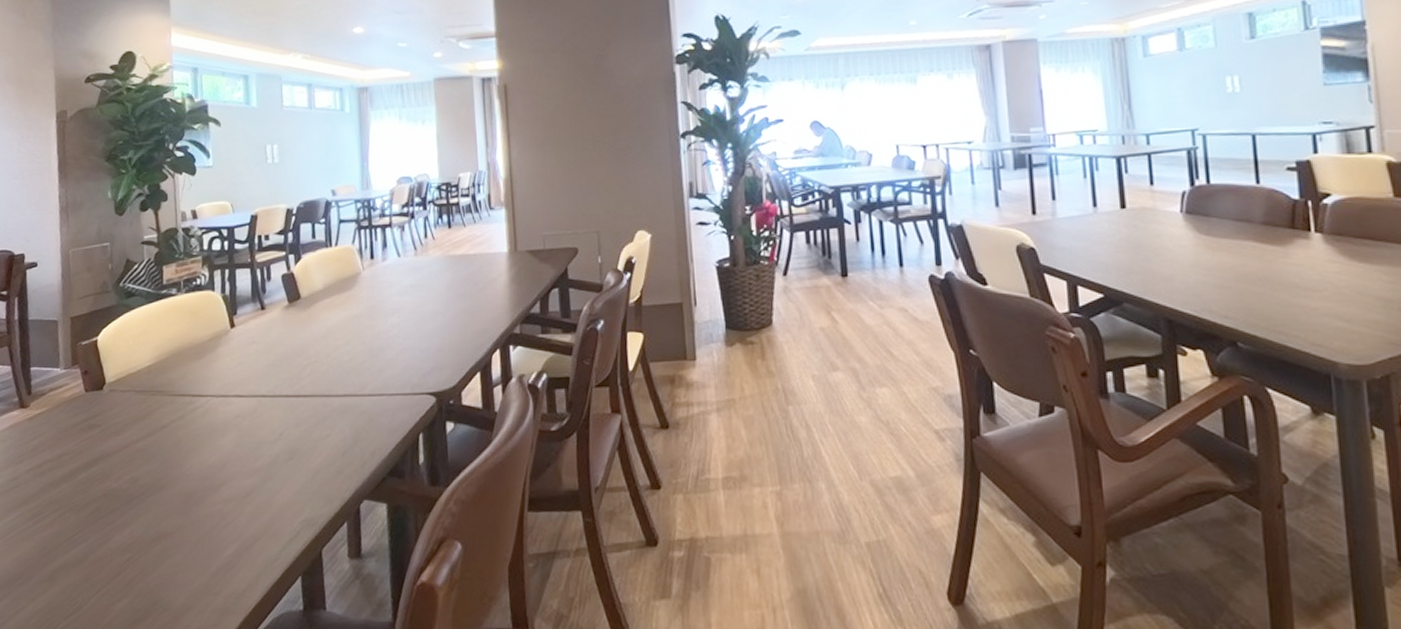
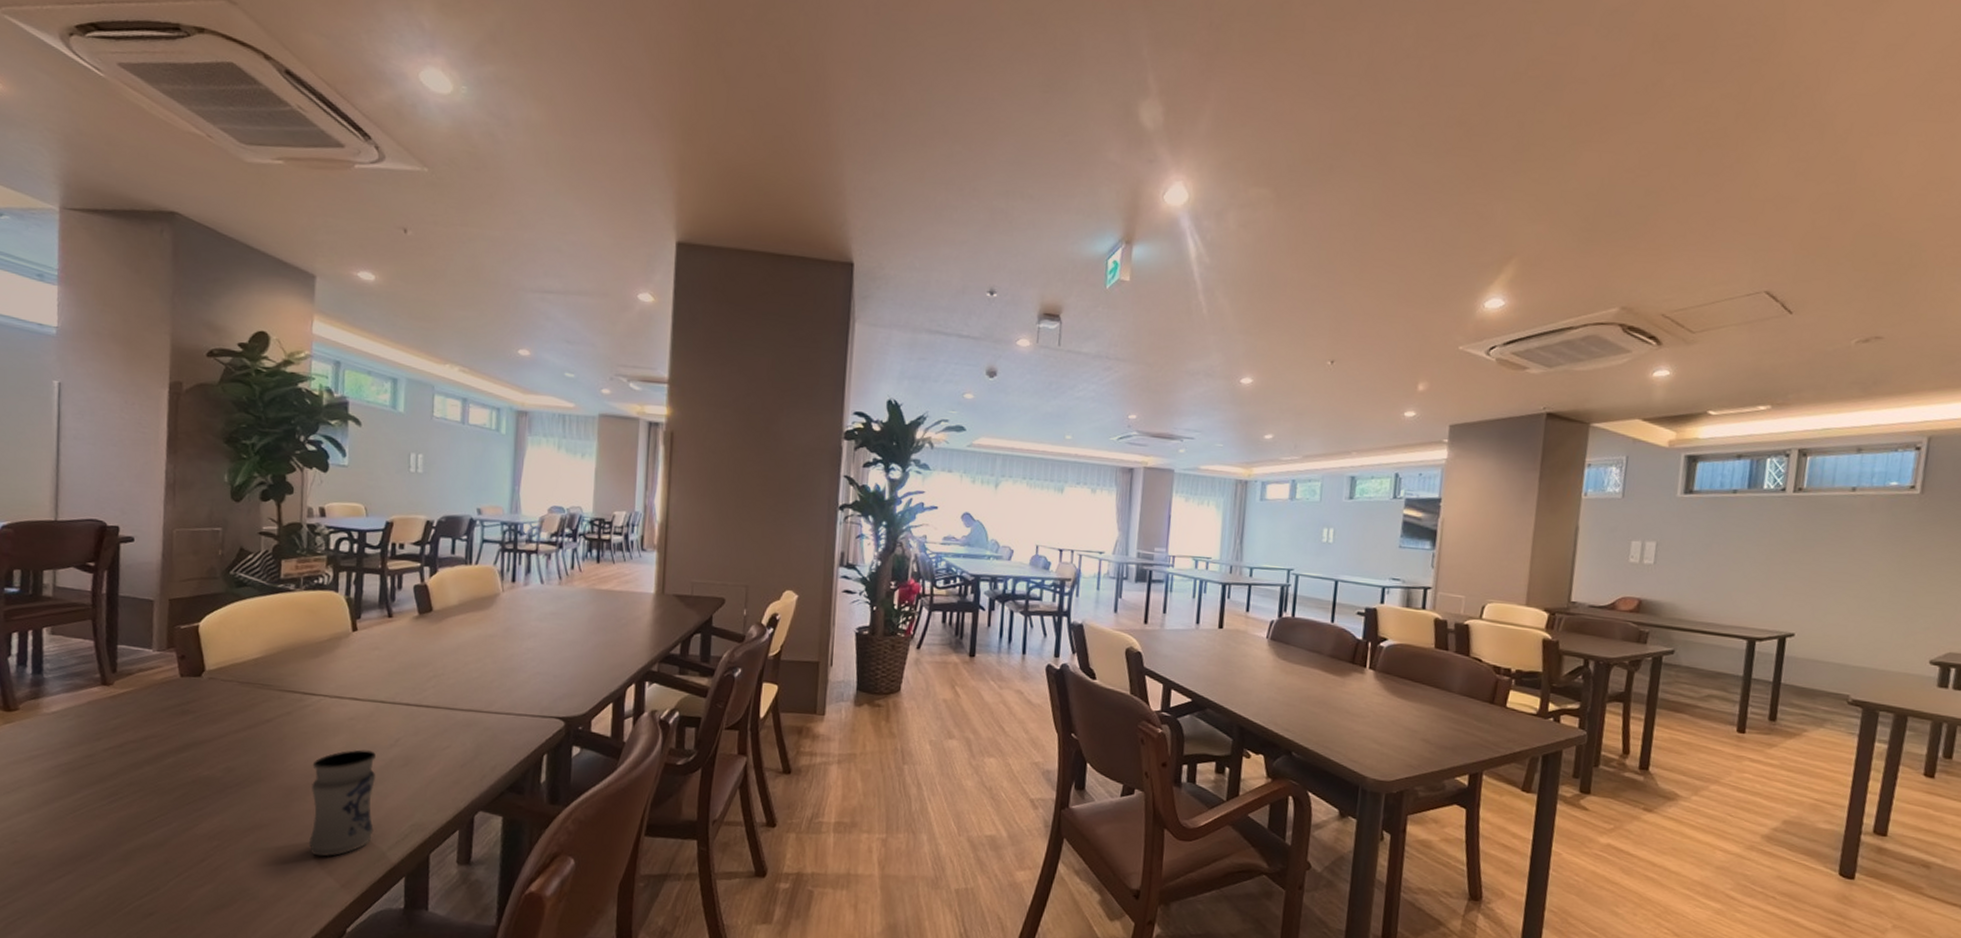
jar: none [206,447,268,561] -> present [308,749,376,857]

